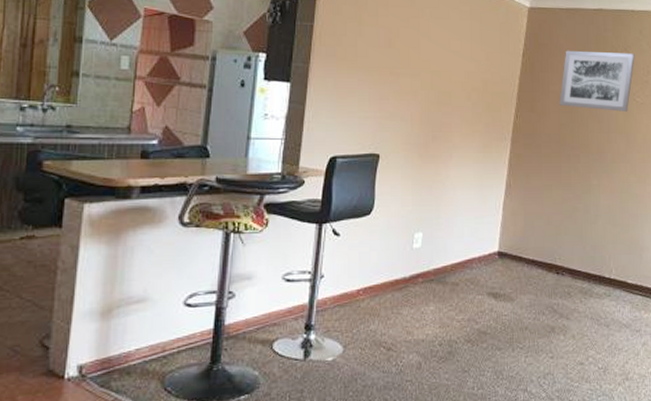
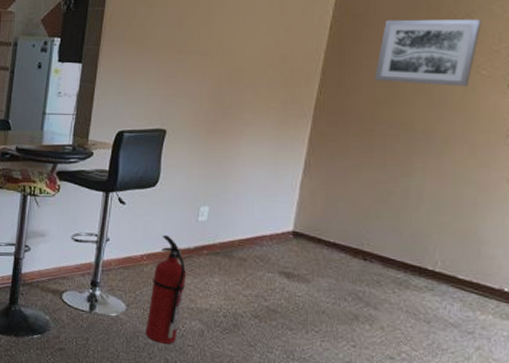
fire extinguisher: none [363,266,402,383] -> present [145,235,186,344]

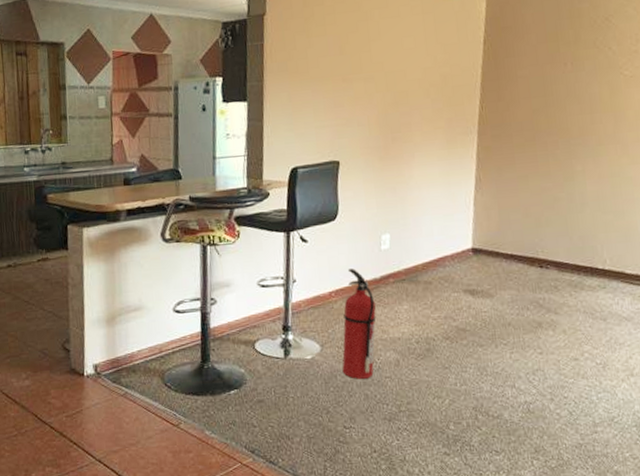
wall art: present [375,19,482,86] -> none [530,22,620,91]

